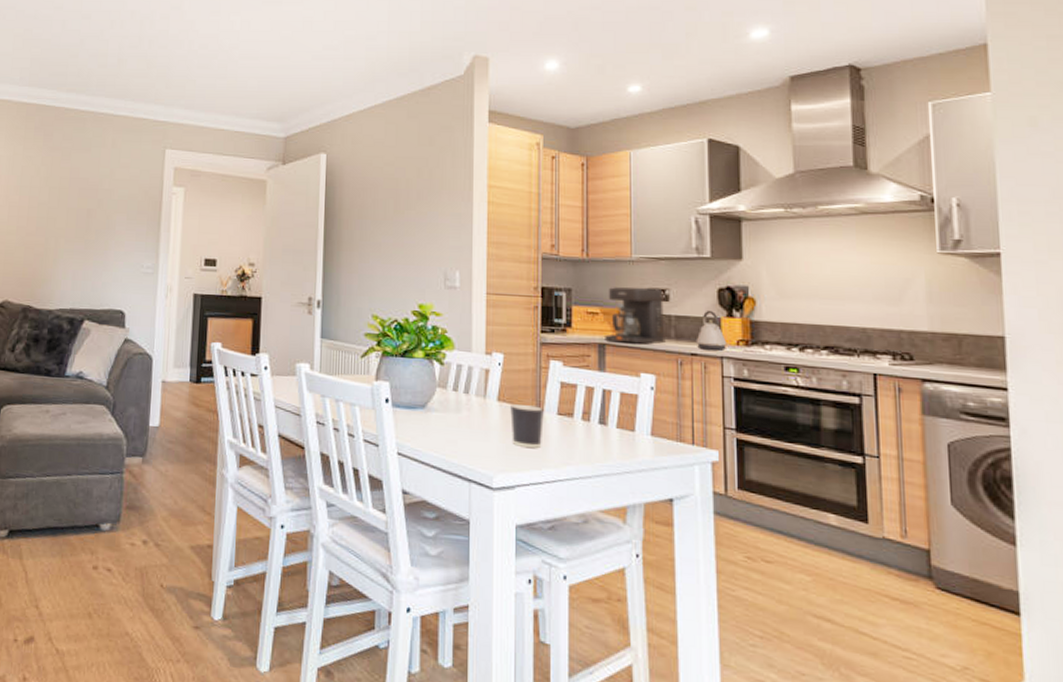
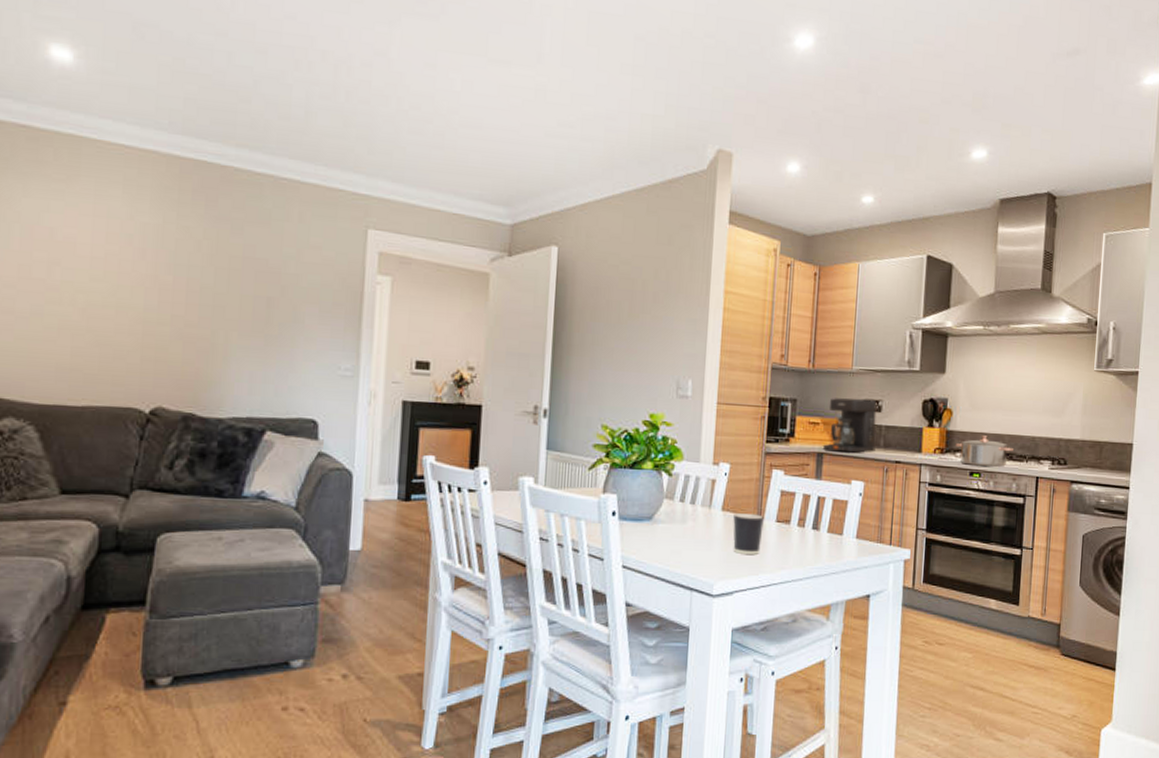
kettle: present [695,311,728,352] -> none [900,421,926,459]
cooking pot: none [763,326,840,362] -> present [955,435,1015,468]

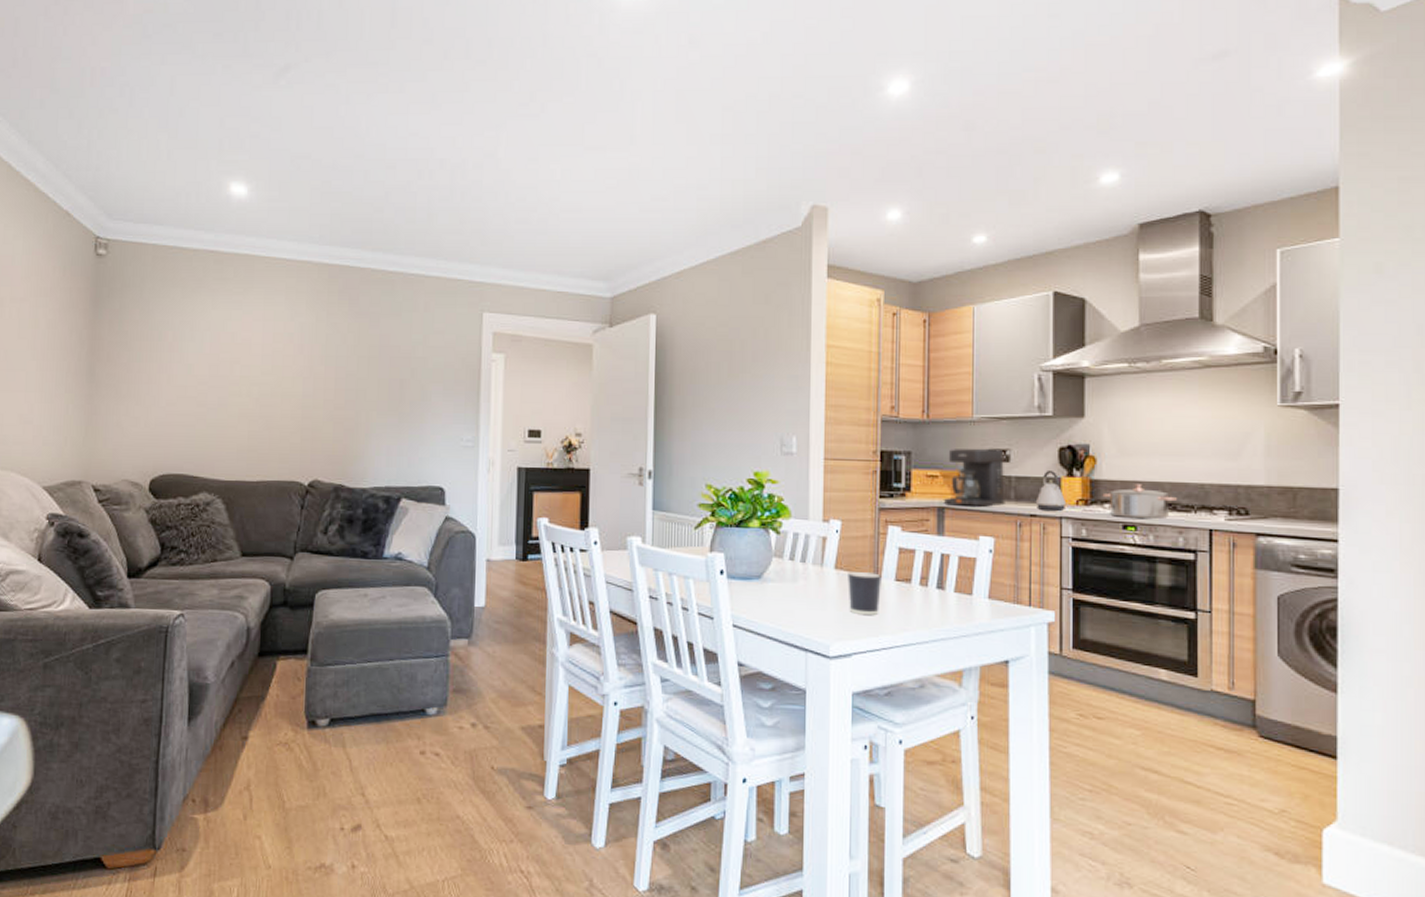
kettle: none [900,421,926,459] -> present [1035,471,1067,512]

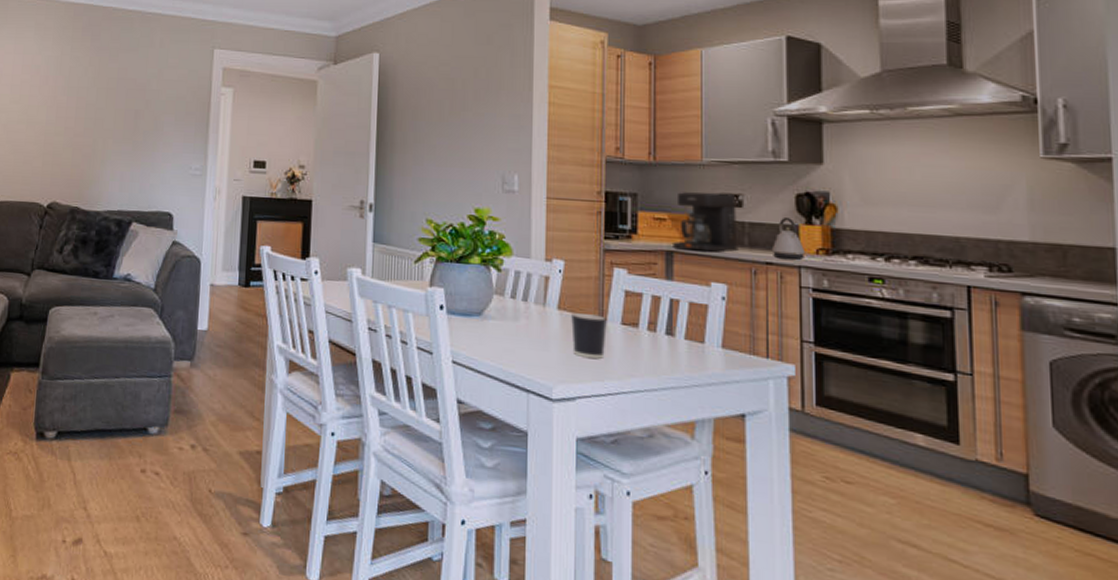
cooking pot: present [1102,484,1178,520] -> none [845,235,931,273]

